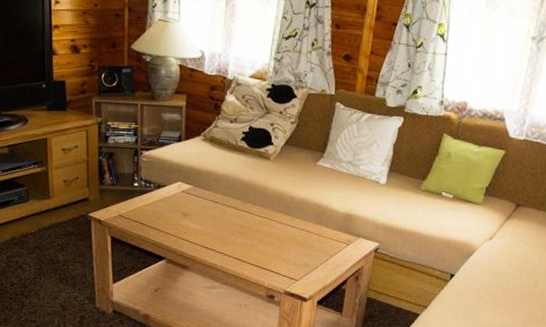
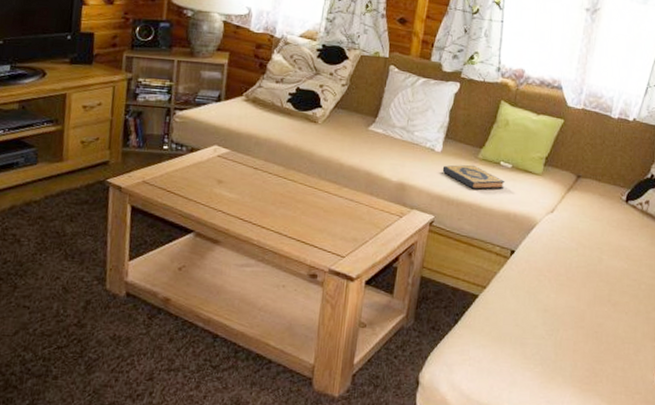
hardback book: none [386,196,446,219] -> present [442,165,505,190]

